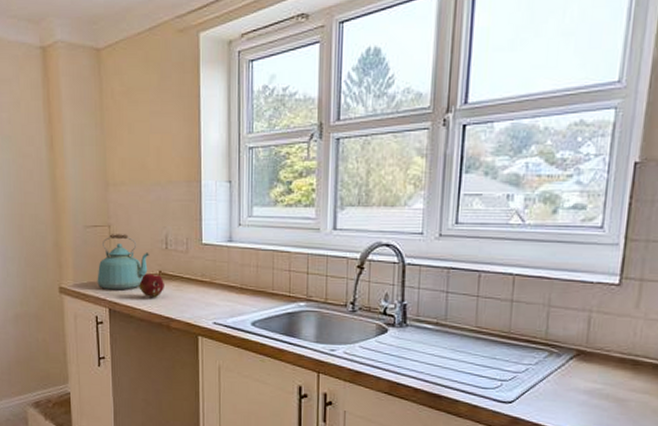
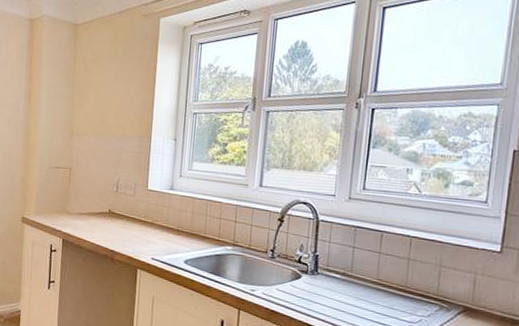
kettle: present [97,234,149,290] -> none [55,175,102,224]
fruit: present [139,273,164,298] -> none [90,211,112,233]

